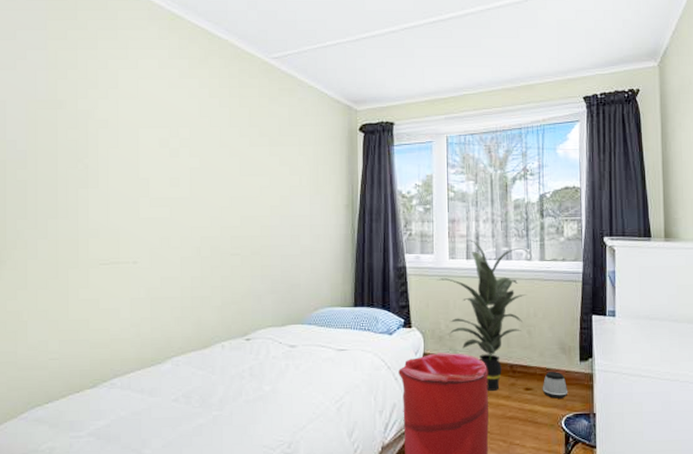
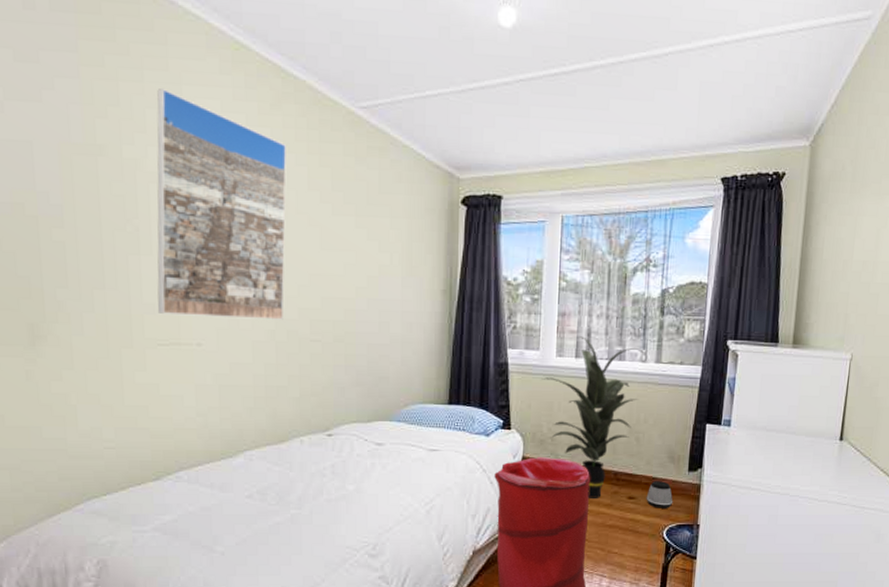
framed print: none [100,54,212,238] -> present [157,89,287,320]

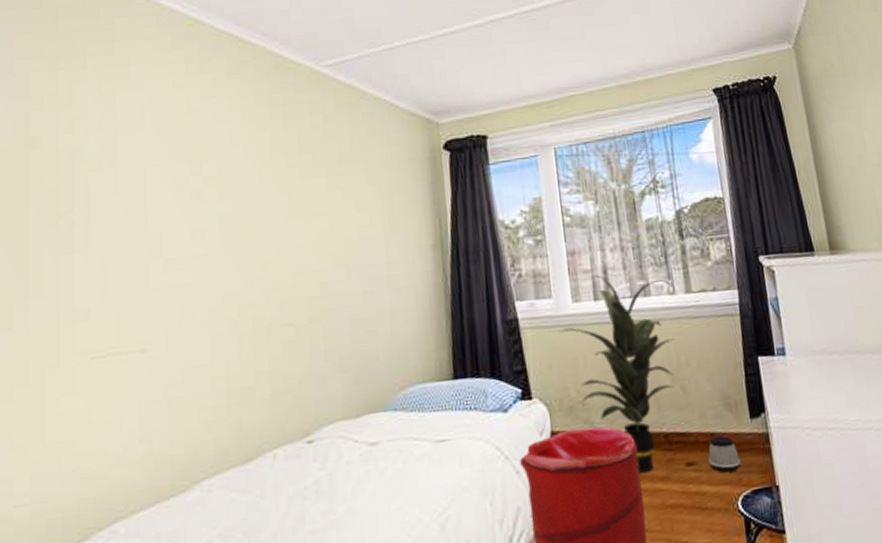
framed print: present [157,89,287,320] -> none [92,72,248,319]

